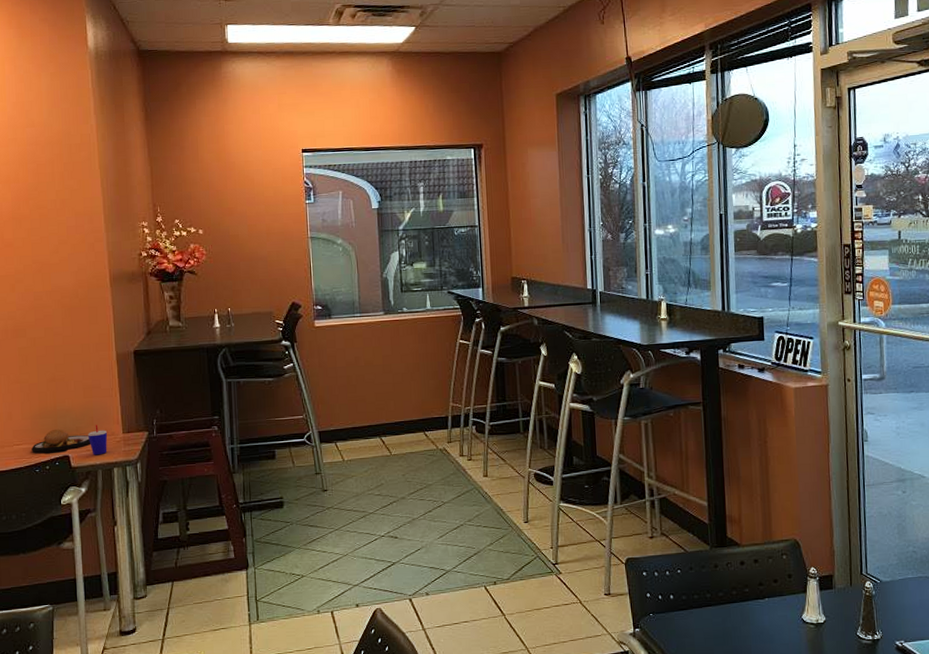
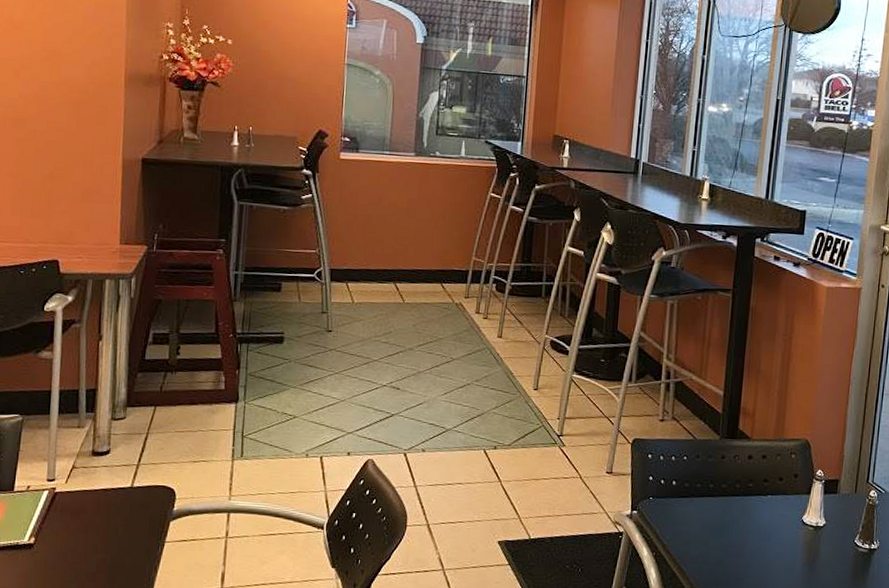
burger: present [31,429,91,454] -> none [18,230,84,255]
beverage cup: present [87,424,108,455] -> none [81,231,104,264]

